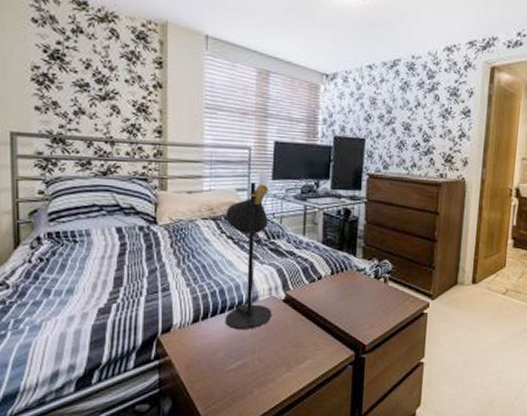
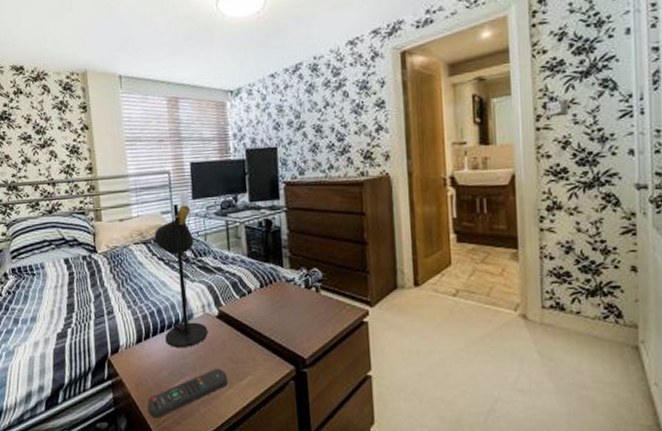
remote control: none [197,351,287,401] -> present [147,368,228,418]

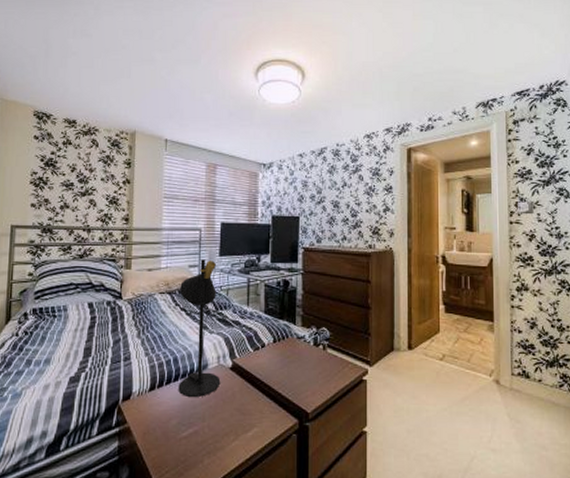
remote control: present [147,368,228,418] -> none [152,419,234,469]

